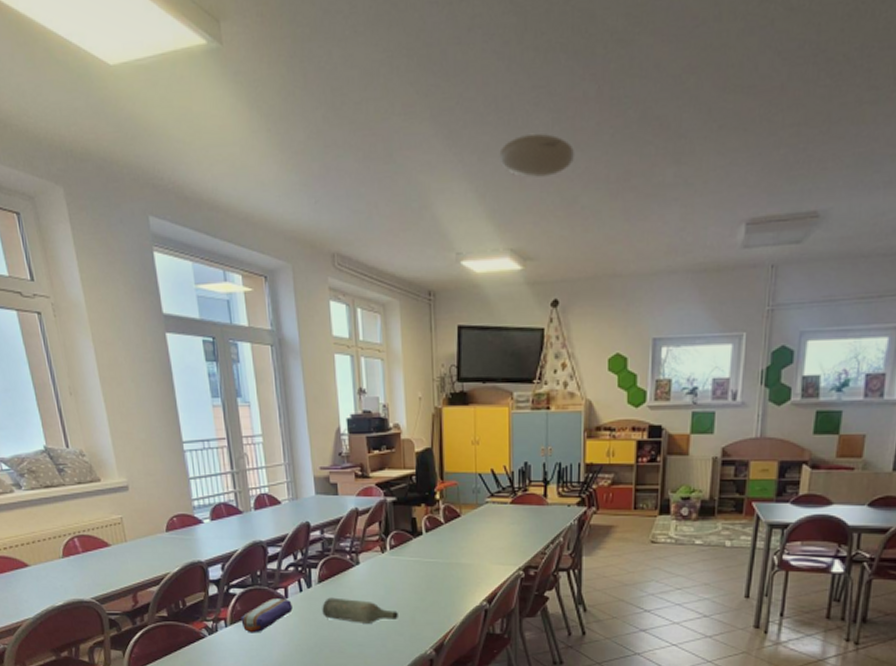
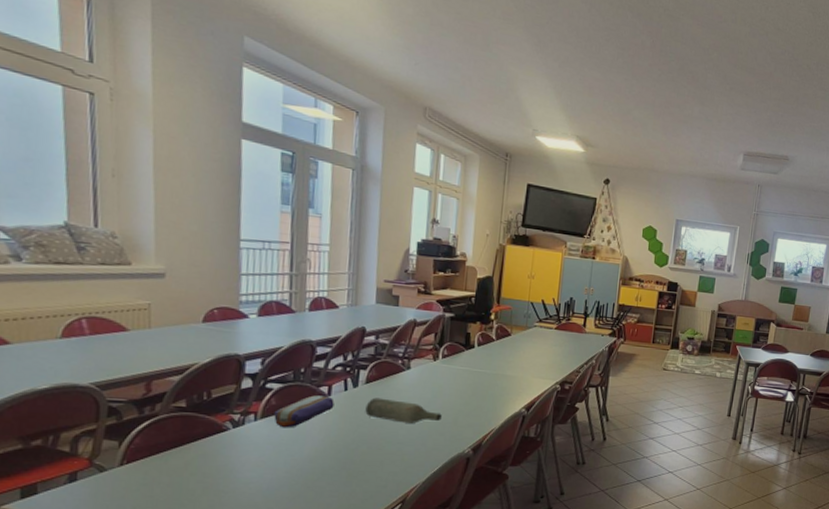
ceiling light: present [499,131,575,178] -> none [575,58,632,92]

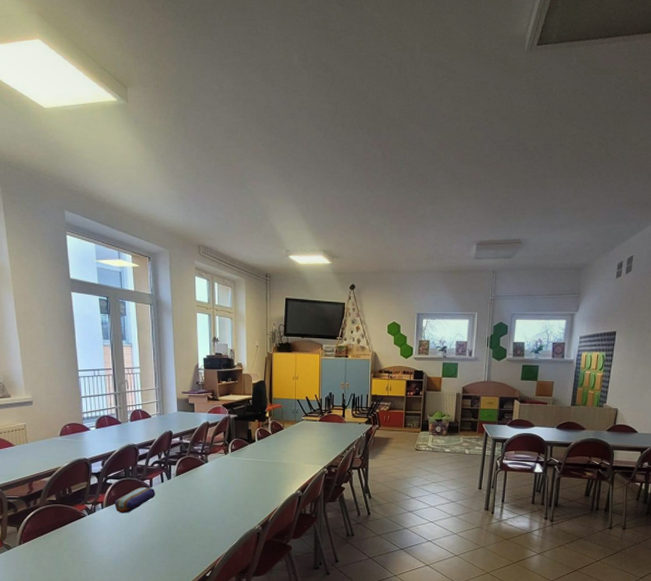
bottle: present [365,397,442,423] -> none [178,487,235,506]

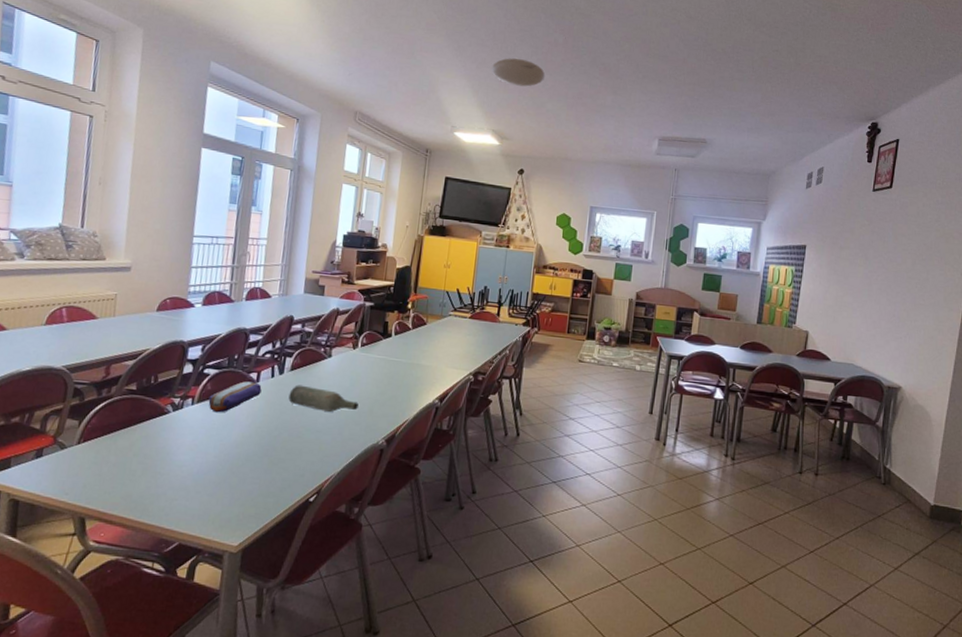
bottle: none [178,487,235,506] -> present [288,385,359,412]
ceiling light: none [317,176,368,205] -> present [491,57,546,87]

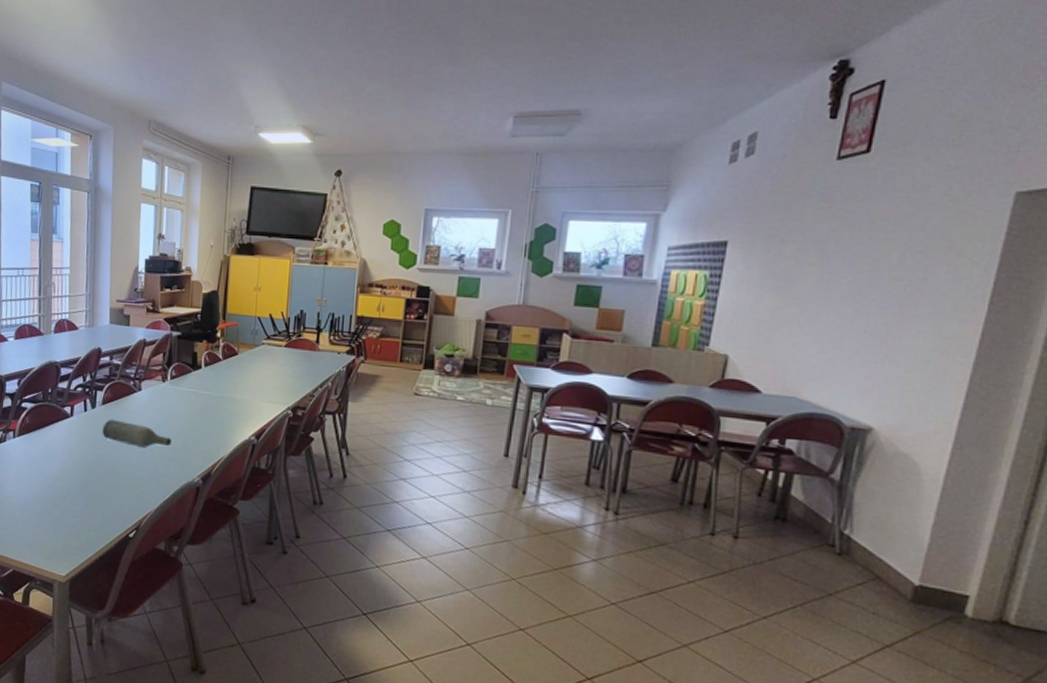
pencil case: present [208,381,262,413] -> none [28,415,76,447]
ceiling light: present [491,57,546,87] -> none [299,32,365,69]

